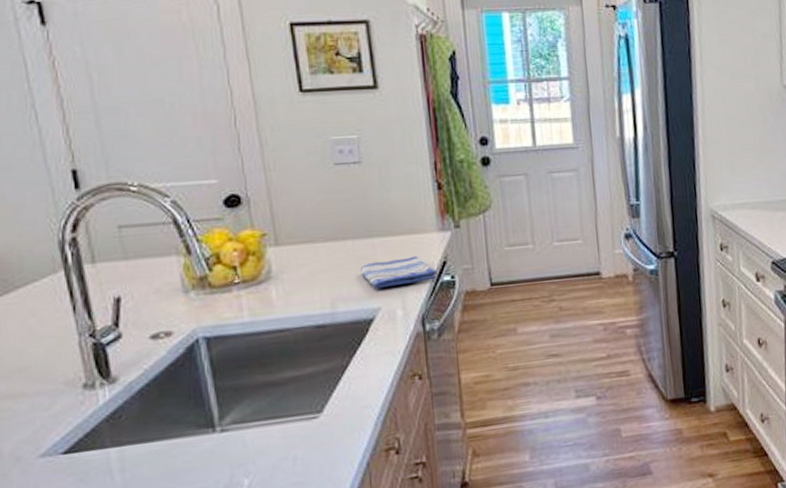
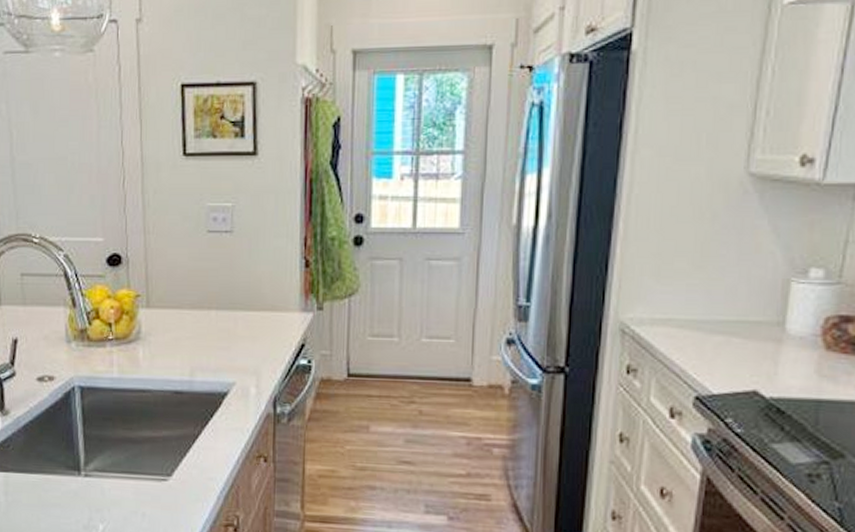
dish towel: present [361,255,437,288] -> none [221,334,294,363]

